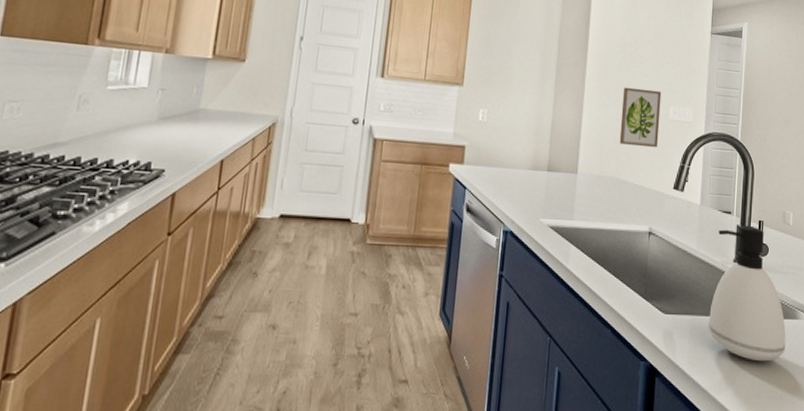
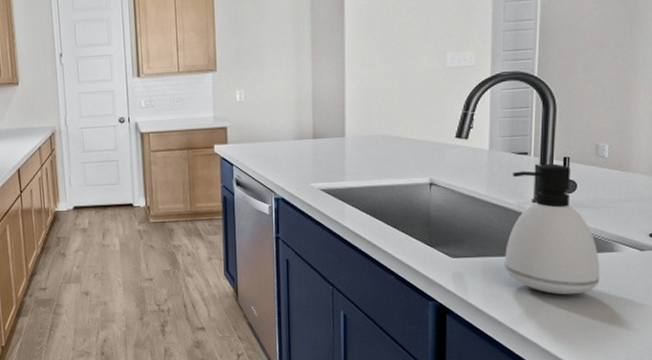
wall art: present [619,87,662,148] -> none [389,38,435,102]

